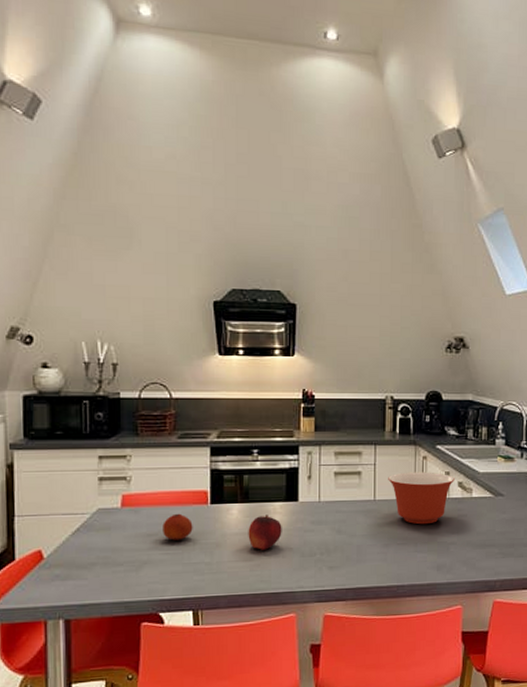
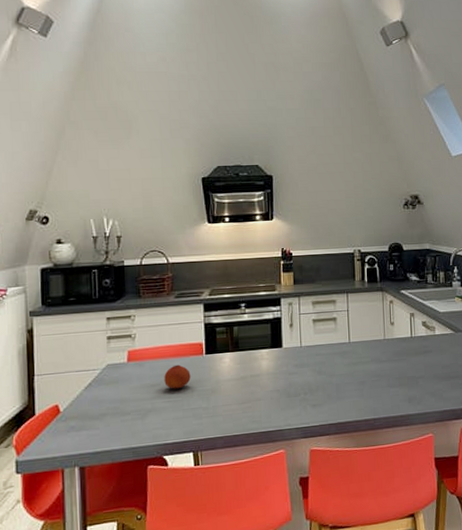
fruit: present [248,514,282,550] -> none [239,361,270,393]
mixing bowl: present [388,472,455,525] -> none [360,314,419,362]

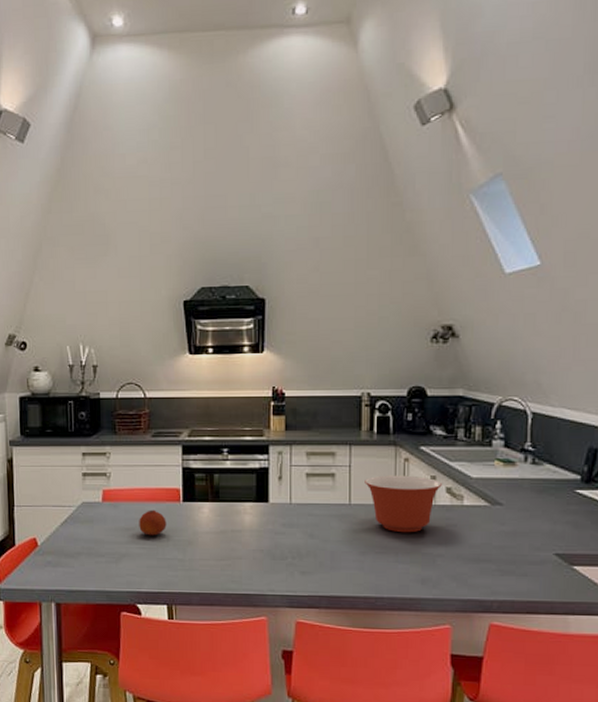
mixing bowl: none [360,314,419,362] -> present [365,475,442,533]

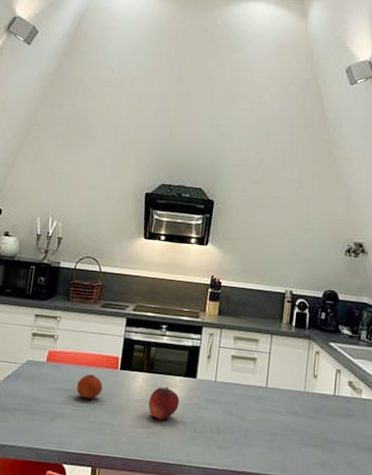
fruit: none [219,515,253,550] -> present [148,386,180,420]
mixing bowl: present [365,475,442,533] -> none [281,364,345,419]

